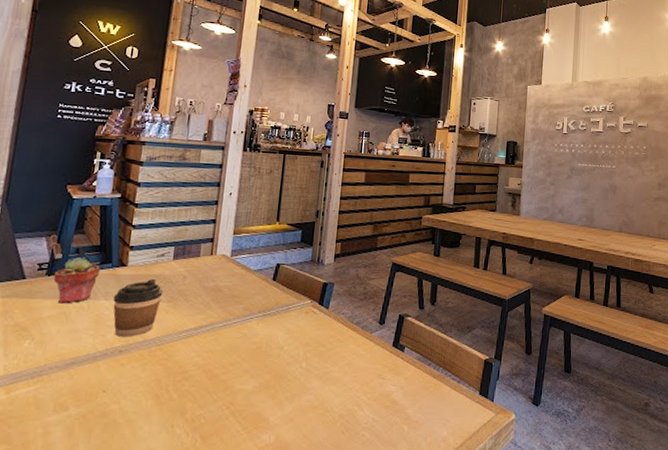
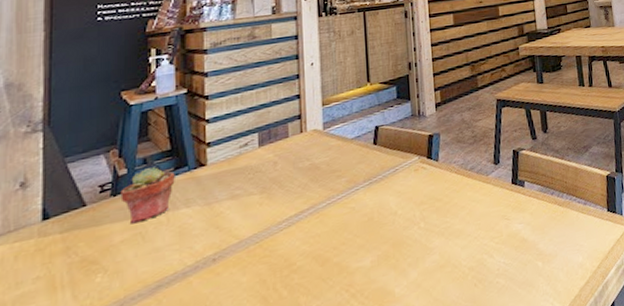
coffee cup: present [113,278,164,337] -> none [195,172,253,245]

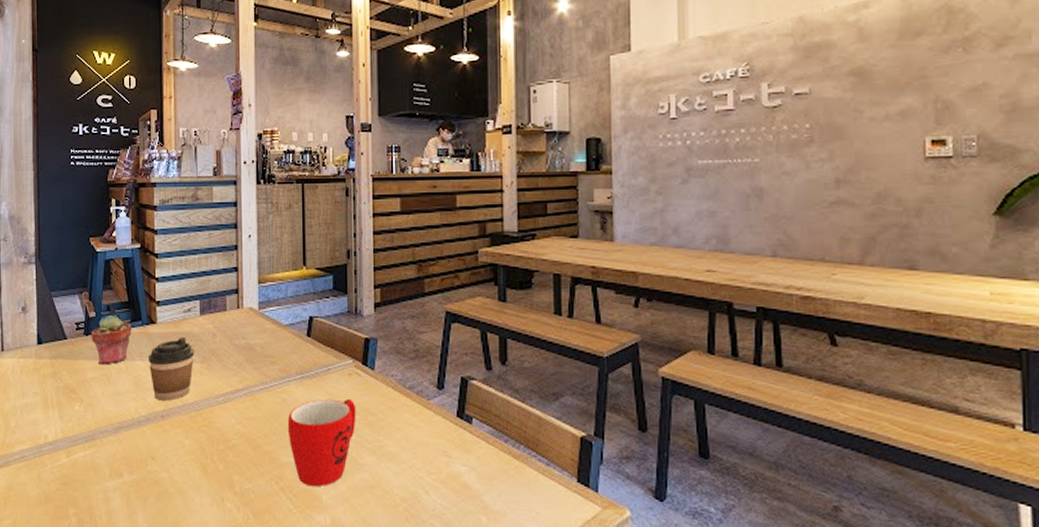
coffee cup: none [195,172,253,245] -> present [147,336,195,401]
mug: none [356,192,424,284] -> present [287,398,357,487]

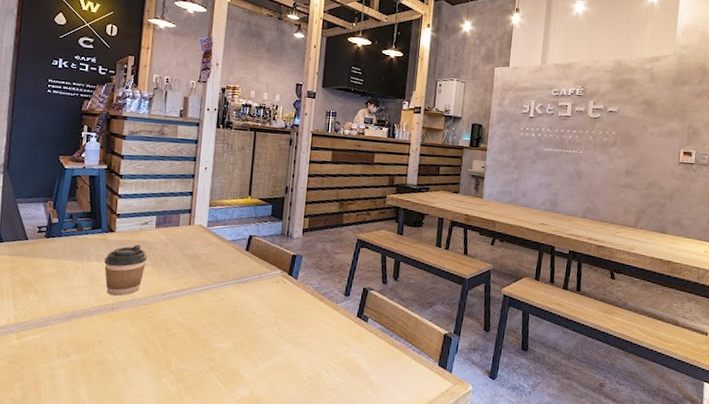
potted succulent: present [91,315,132,365] -> none [51,222,92,264]
mug: present [287,398,357,487] -> none [221,299,280,367]

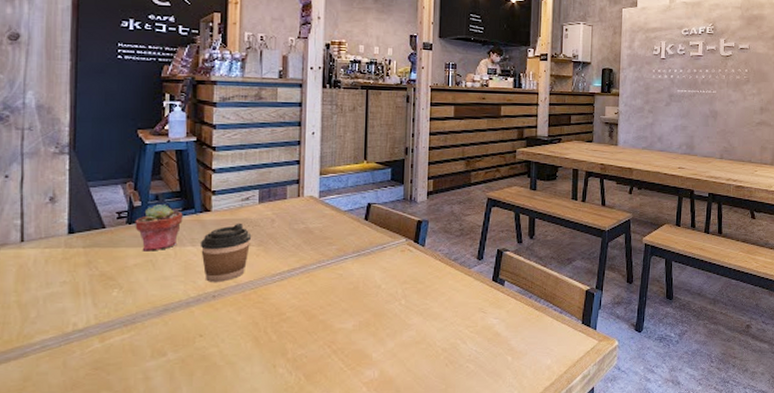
potted succulent: none [51,222,92,264] -> present [135,204,183,252]

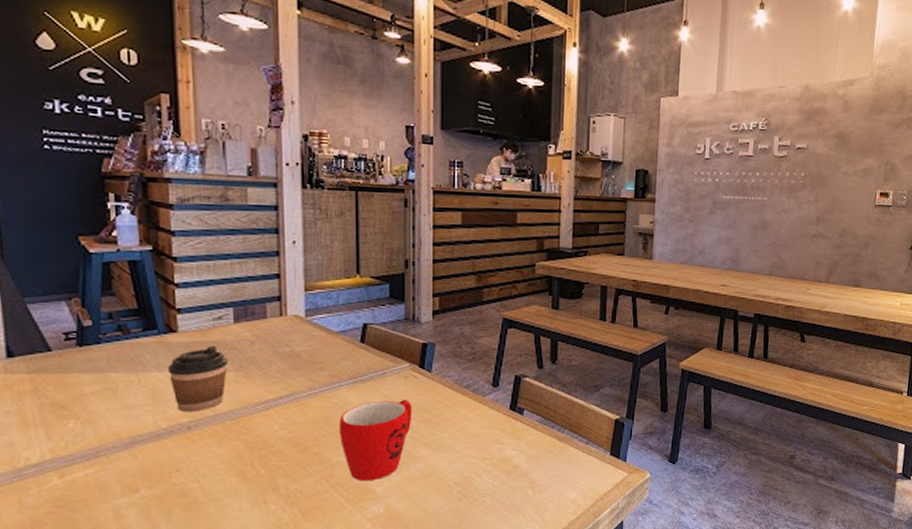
potted succulent: present [135,204,183,252] -> none [86,324,144,378]
mug: none [342,272,407,347] -> present [338,400,412,481]

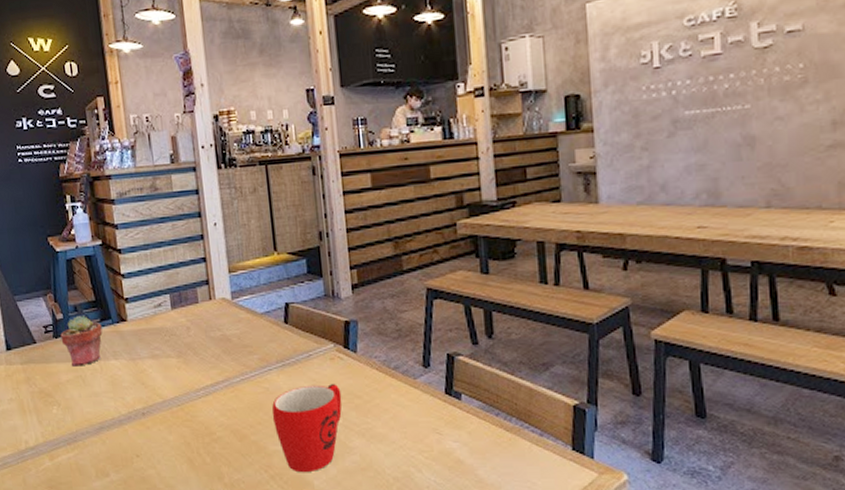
potted succulent: none [86,324,144,378] -> present [60,316,103,367]
coffee cup: present [167,345,229,412] -> none [121,332,170,398]

